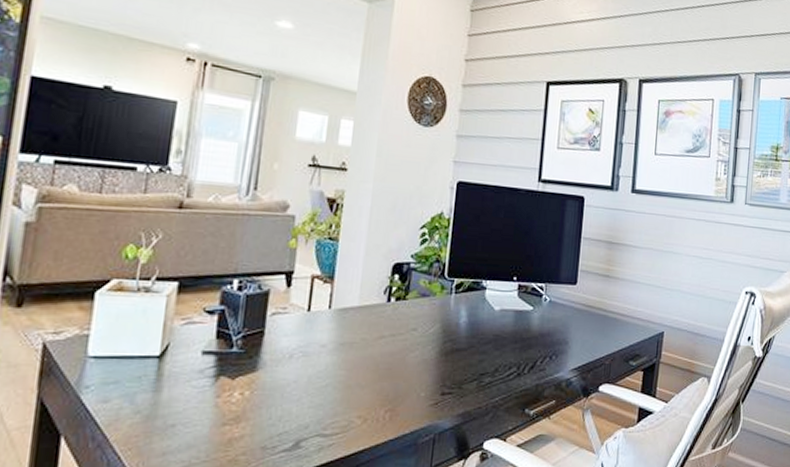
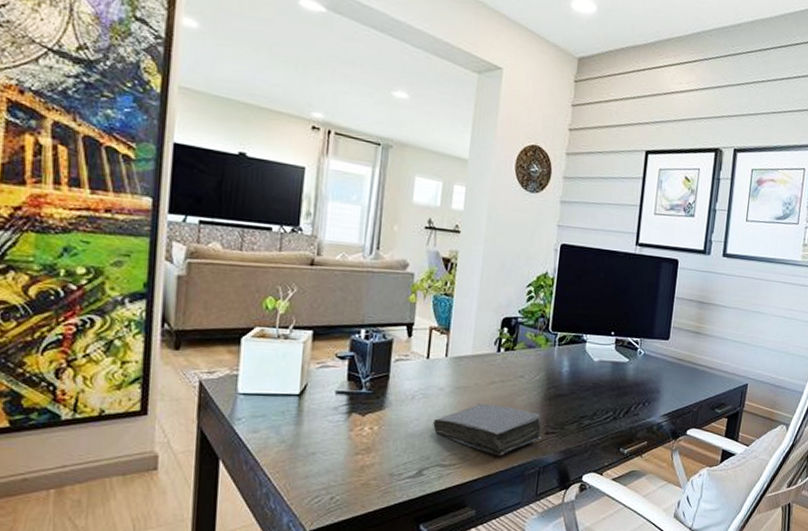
book: none [313,361,437,422] -> present [433,403,542,456]

